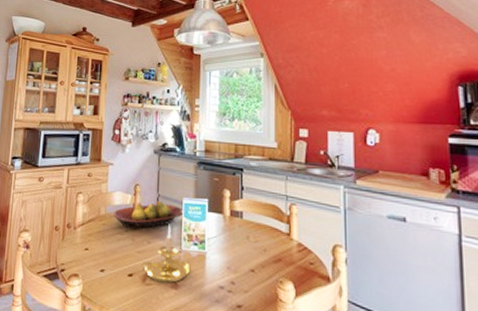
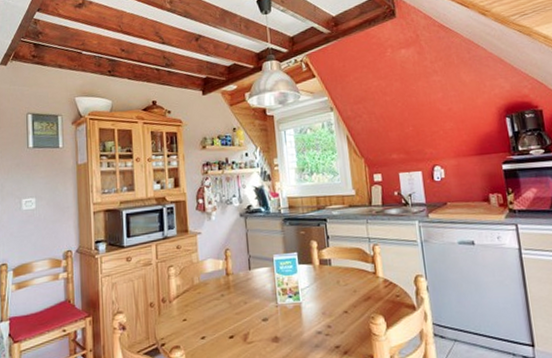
fruit bowl: present [114,201,184,229] -> none [207,262,276,293]
candle holder: present [139,224,191,284] -> none [239,282,289,339]

